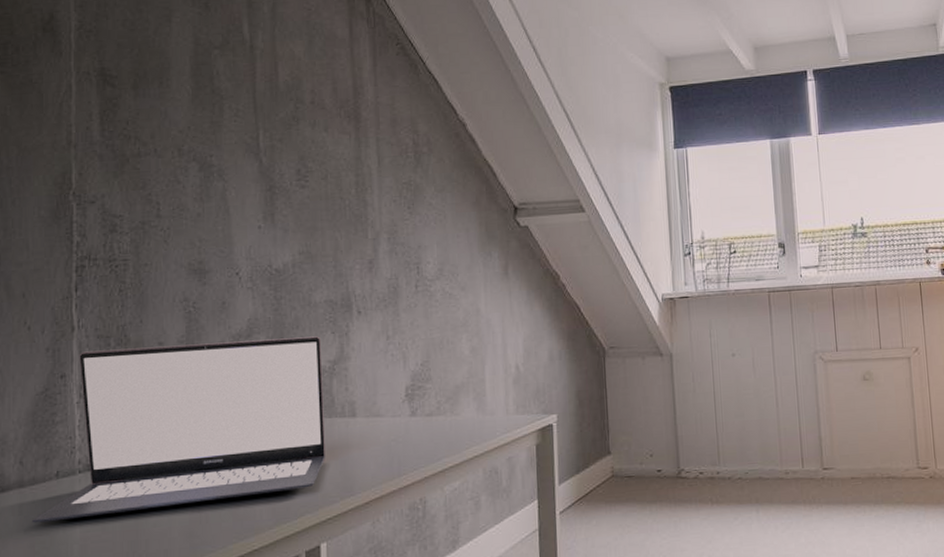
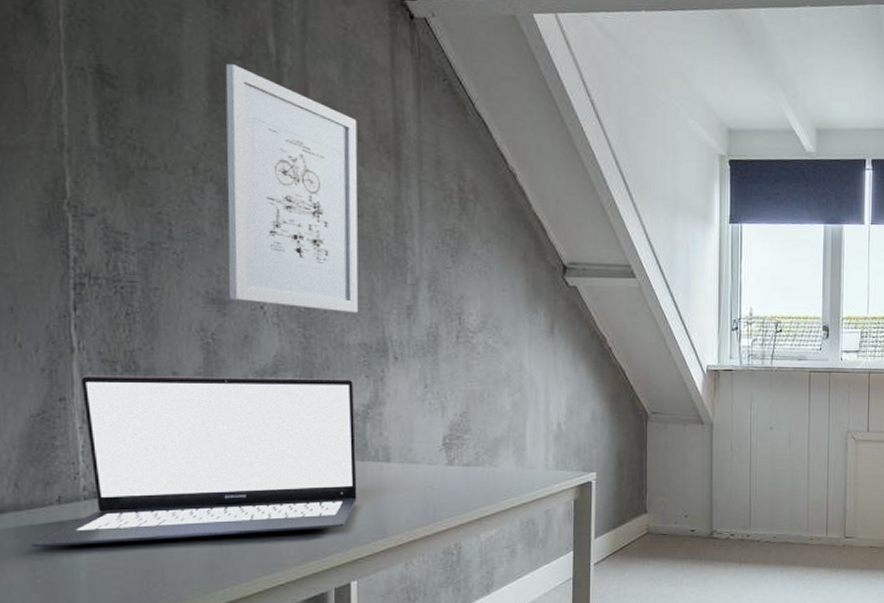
wall art: none [207,52,325,272] -> present [225,63,359,314]

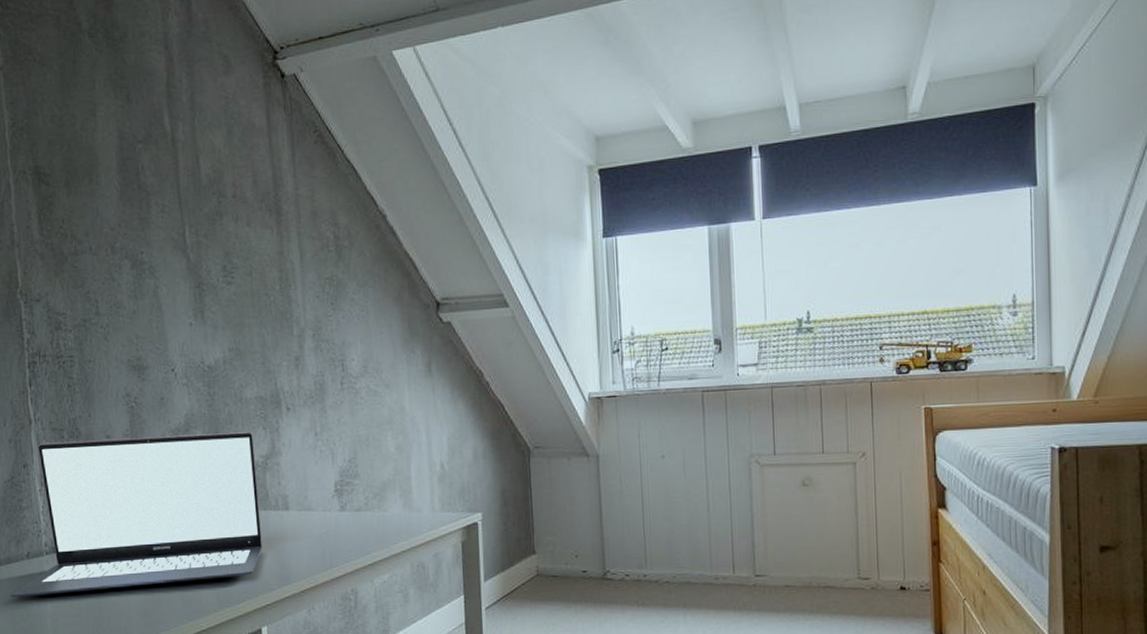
wall art: present [225,63,359,314] -> none [132,147,253,369]

